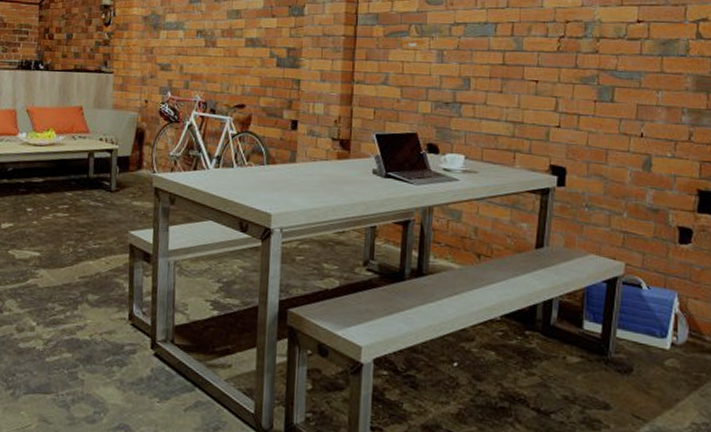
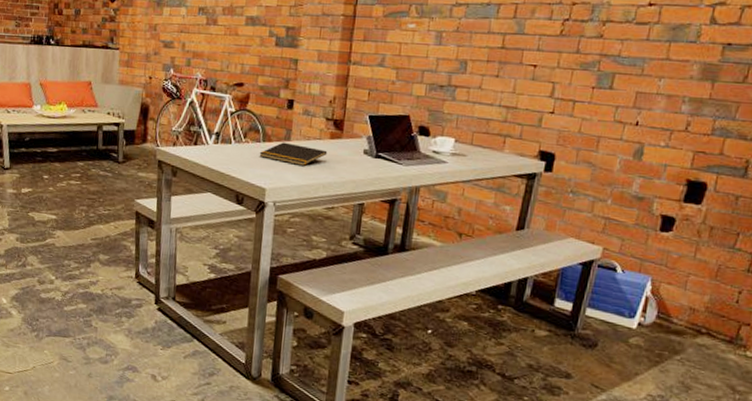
notepad: none [263,164,335,188] -> present [259,142,328,166]

